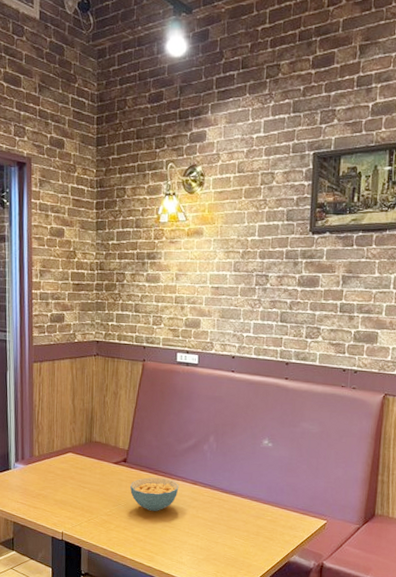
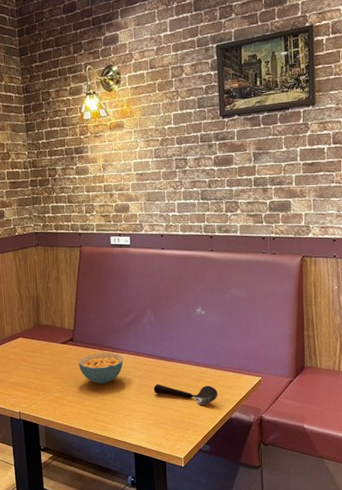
spoon: none [208,516,278,545] -> present [153,384,218,406]

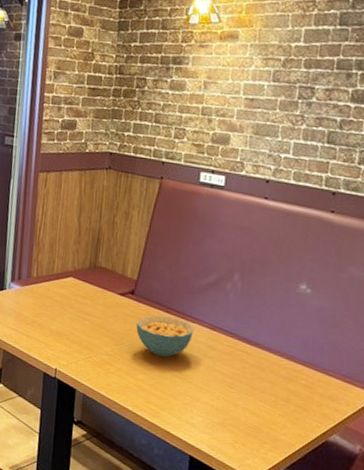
spoon: present [153,384,218,406] -> none [227,372,314,416]

